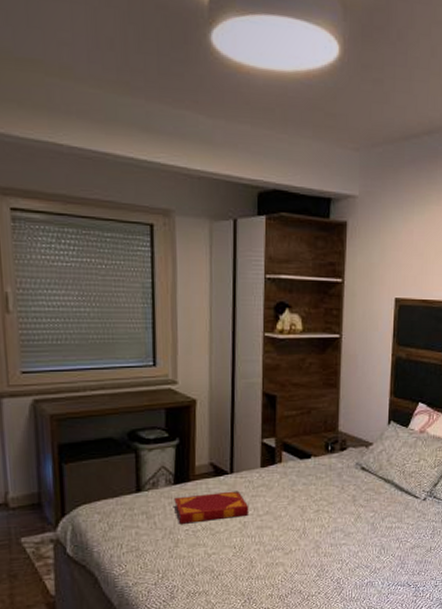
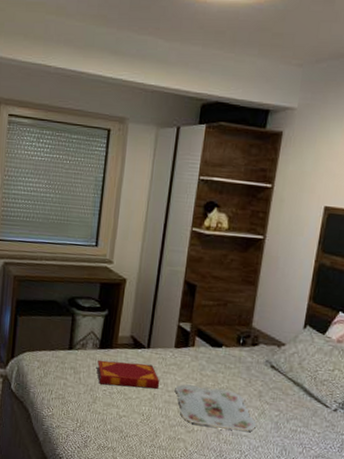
serving tray: none [266,500,353,544] -> present [175,384,256,431]

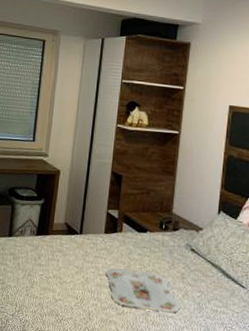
hardback book: present [97,360,160,389] -> none [34,246,92,273]

